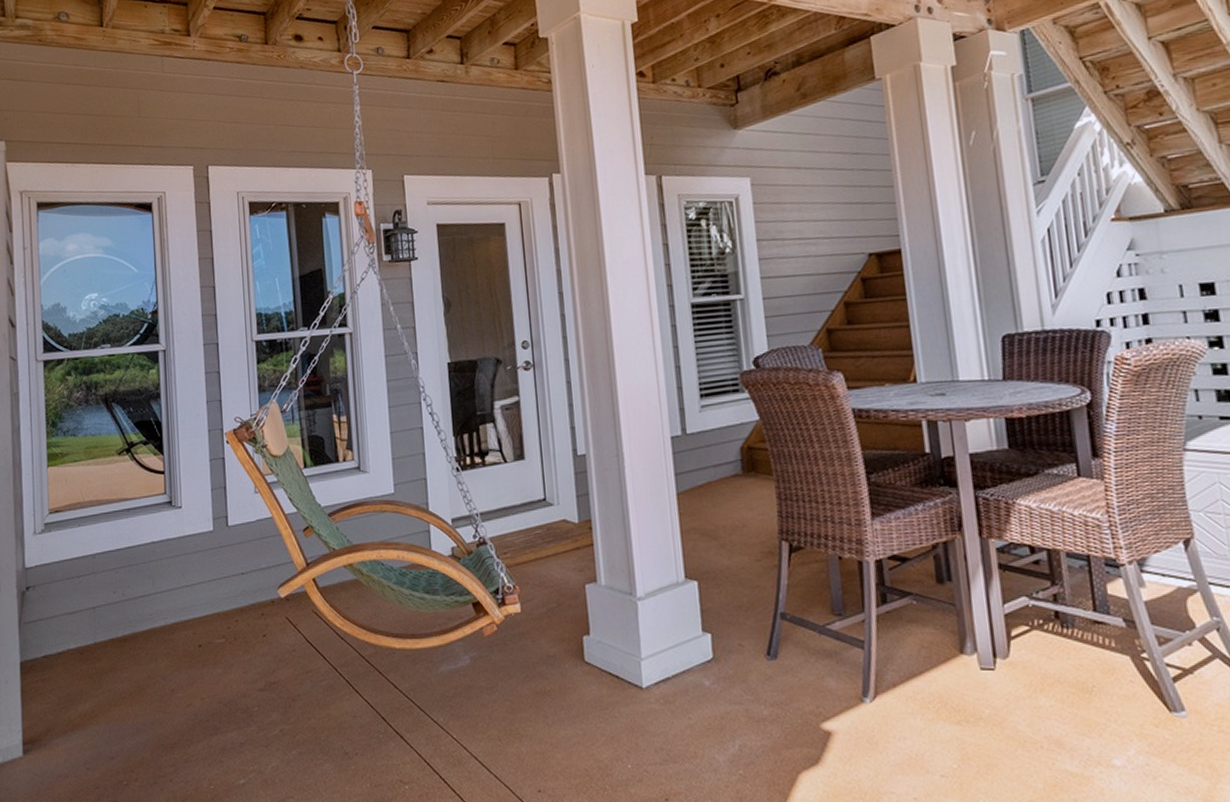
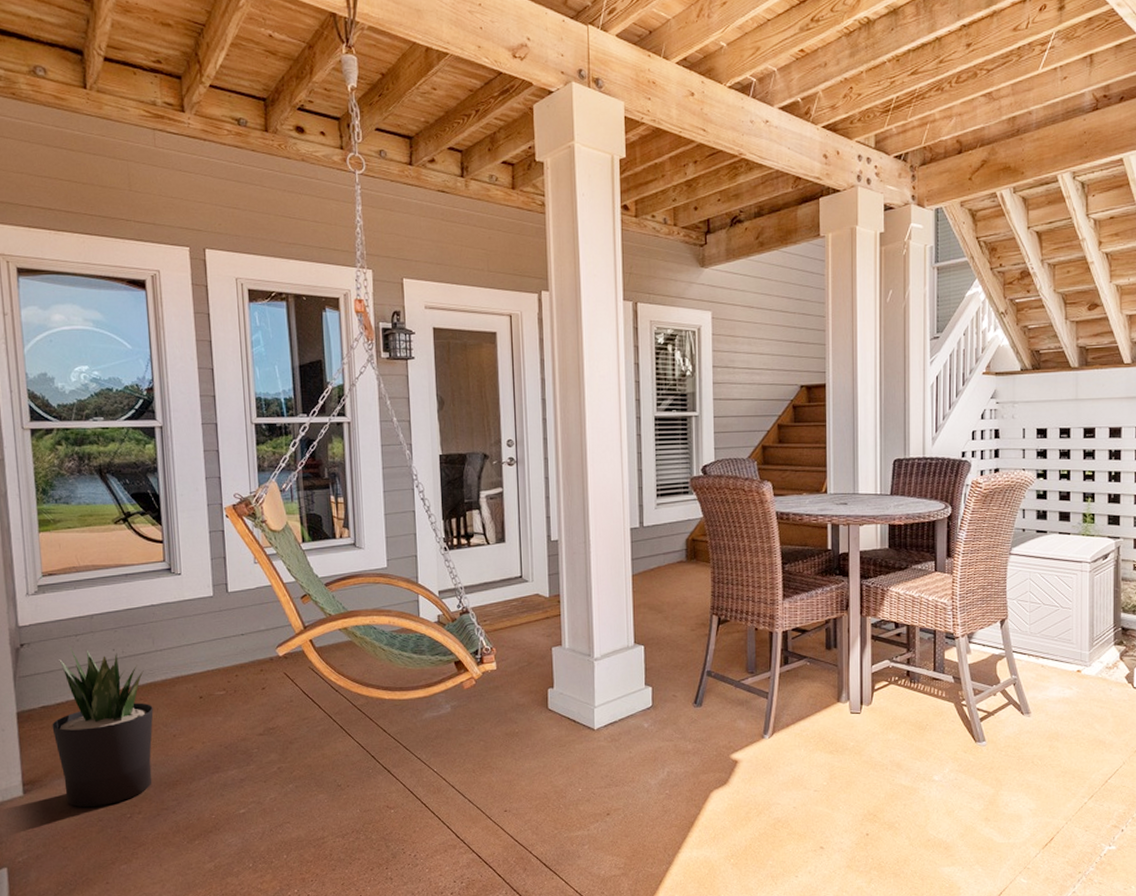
planter: none [53,588,152,772] -> present [52,645,154,808]

